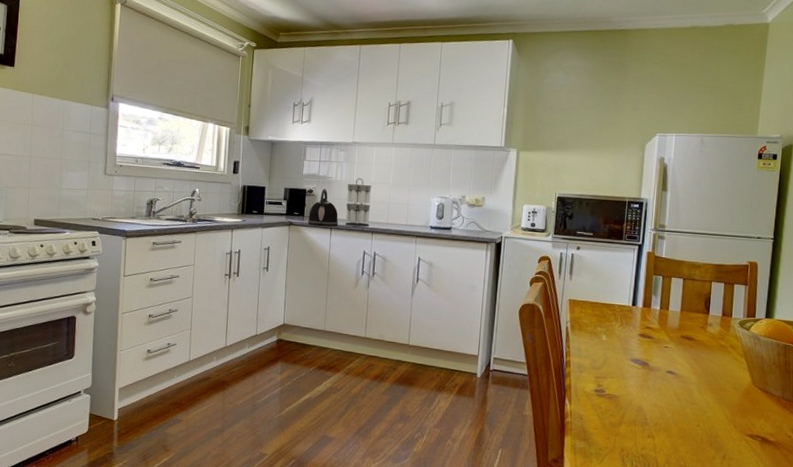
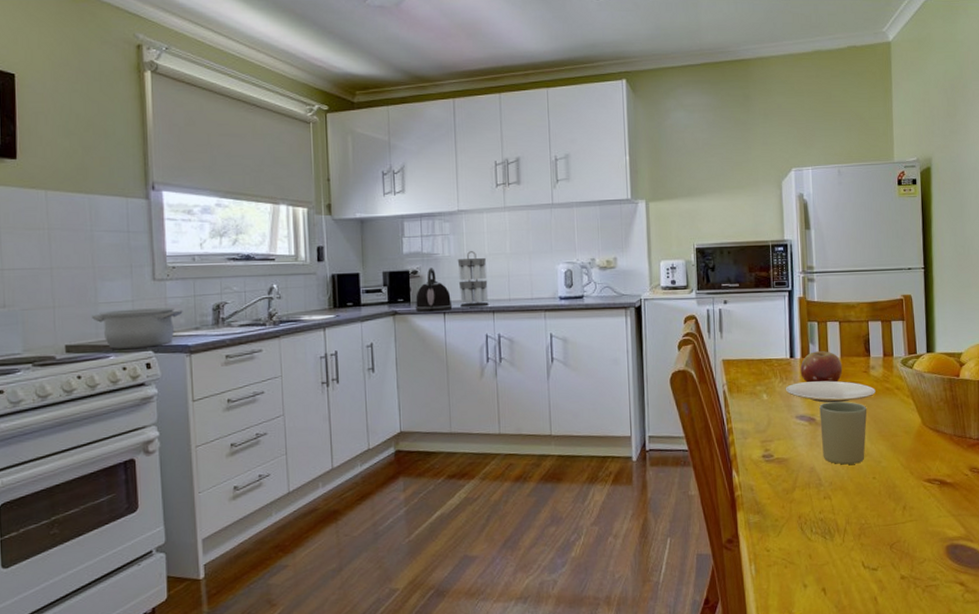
cooking pot: none [55,195,124,229] -> present [91,307,183,349]
plate: none [624,329,710,353] -> present [785,380,875,403]
fruit: none [640,303,681,334] -> present [800,351,843,383]
mug: none [651,350,700,411] -> present [819,401,867,465]

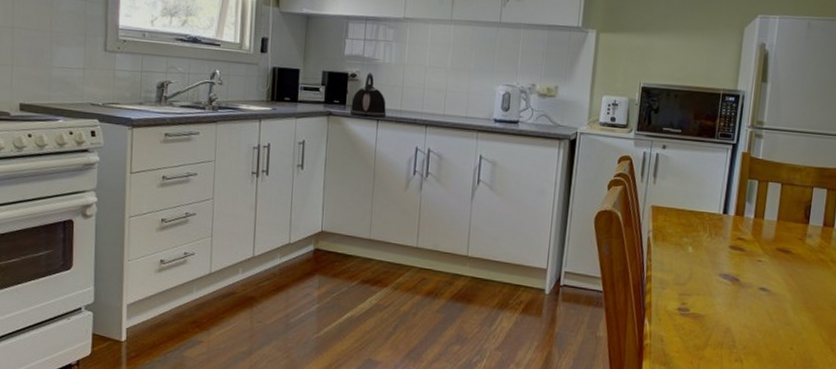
cooking pot: present [91,307,183,349] -> none [45,75,129,116]
spice rack: present [457,251,489,308] -> none [394,61,425,119]
plate: present [785,380,875,403] -> none [712,240,809,268]
fruit: present [800,351,843,383] -> none [731,210,778,246]
mug: present [819,401,867,465] -> none [741,264,797,332]

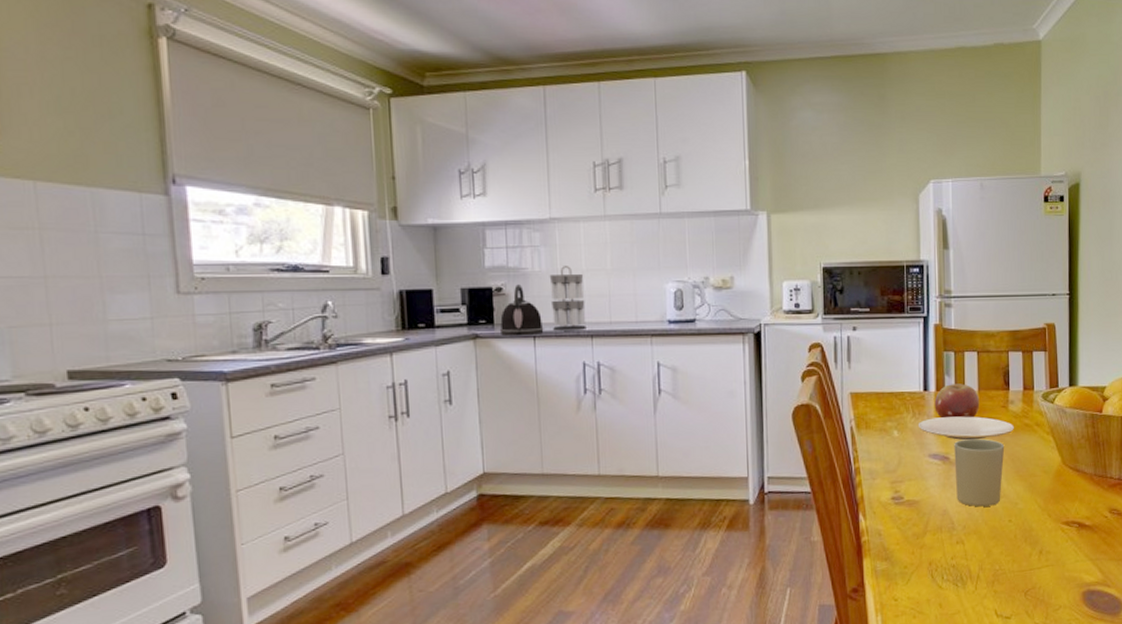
spice rack: none [394,61,425,119] -> present [549,266,587,332]
plate: none [712,240,809,268] -> present [917,416,1014,441]
fruit: none [731,210,778,246] -> present [934,383,980,419]
mug: none [741,264,797,332] -> present [954,438,1005,507]

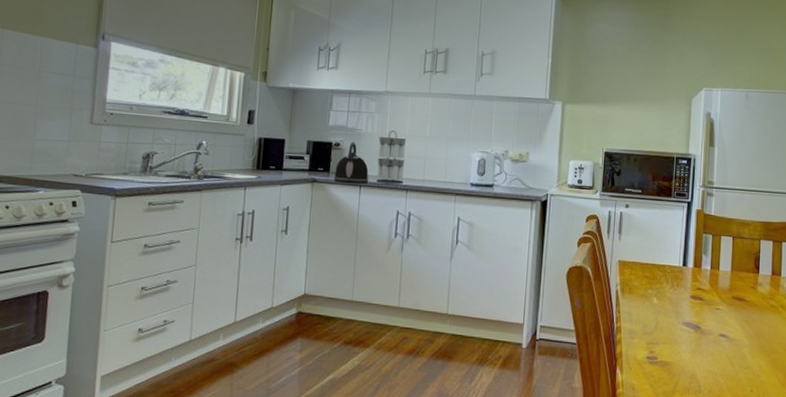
plate: present [917,416,1014,441] -> none [675,290,761,315]
fruit: present [934,383,980,419] -> none [691,262,732,295]
mug: present [954,438,1005,507] -> none [705,312,752,375]

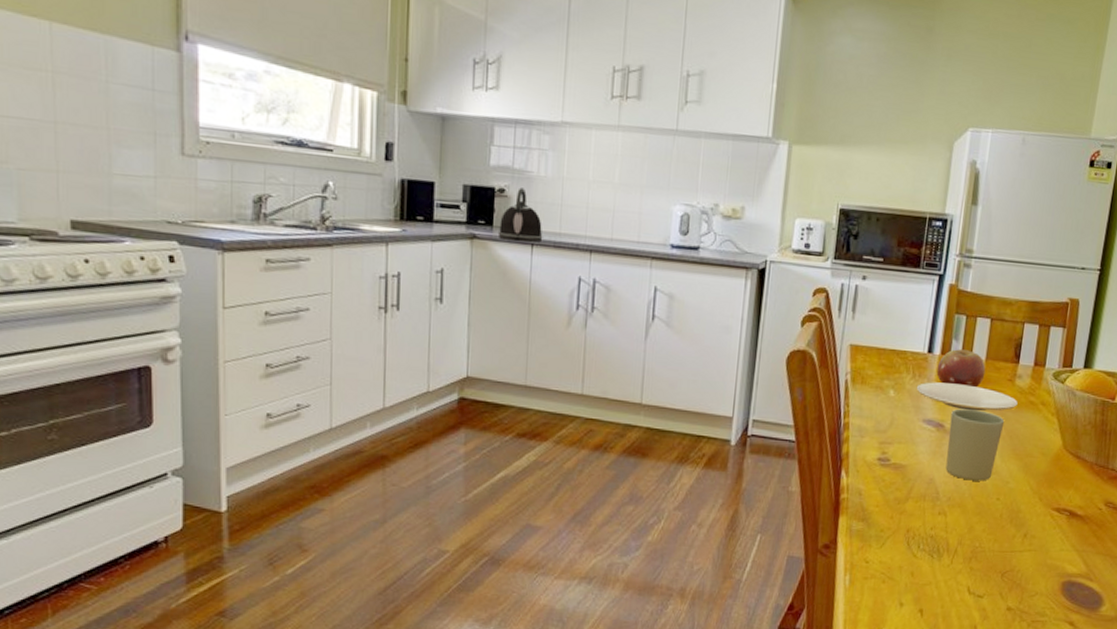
spice rack: present [376,130,406,185] -> none [552,174,589,244]
plate: none [675,290,761,315] -> present [916,382,1018,412]
fruit: none [691,262,732,295] -> present [936,349,986,388]
mug: none [705,312,752,375] -> present [945,408,1005,481]

